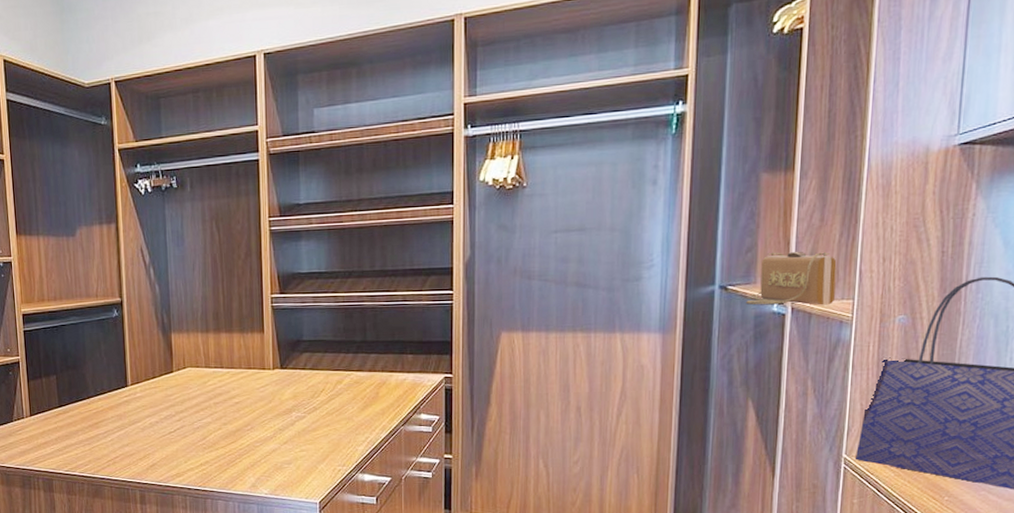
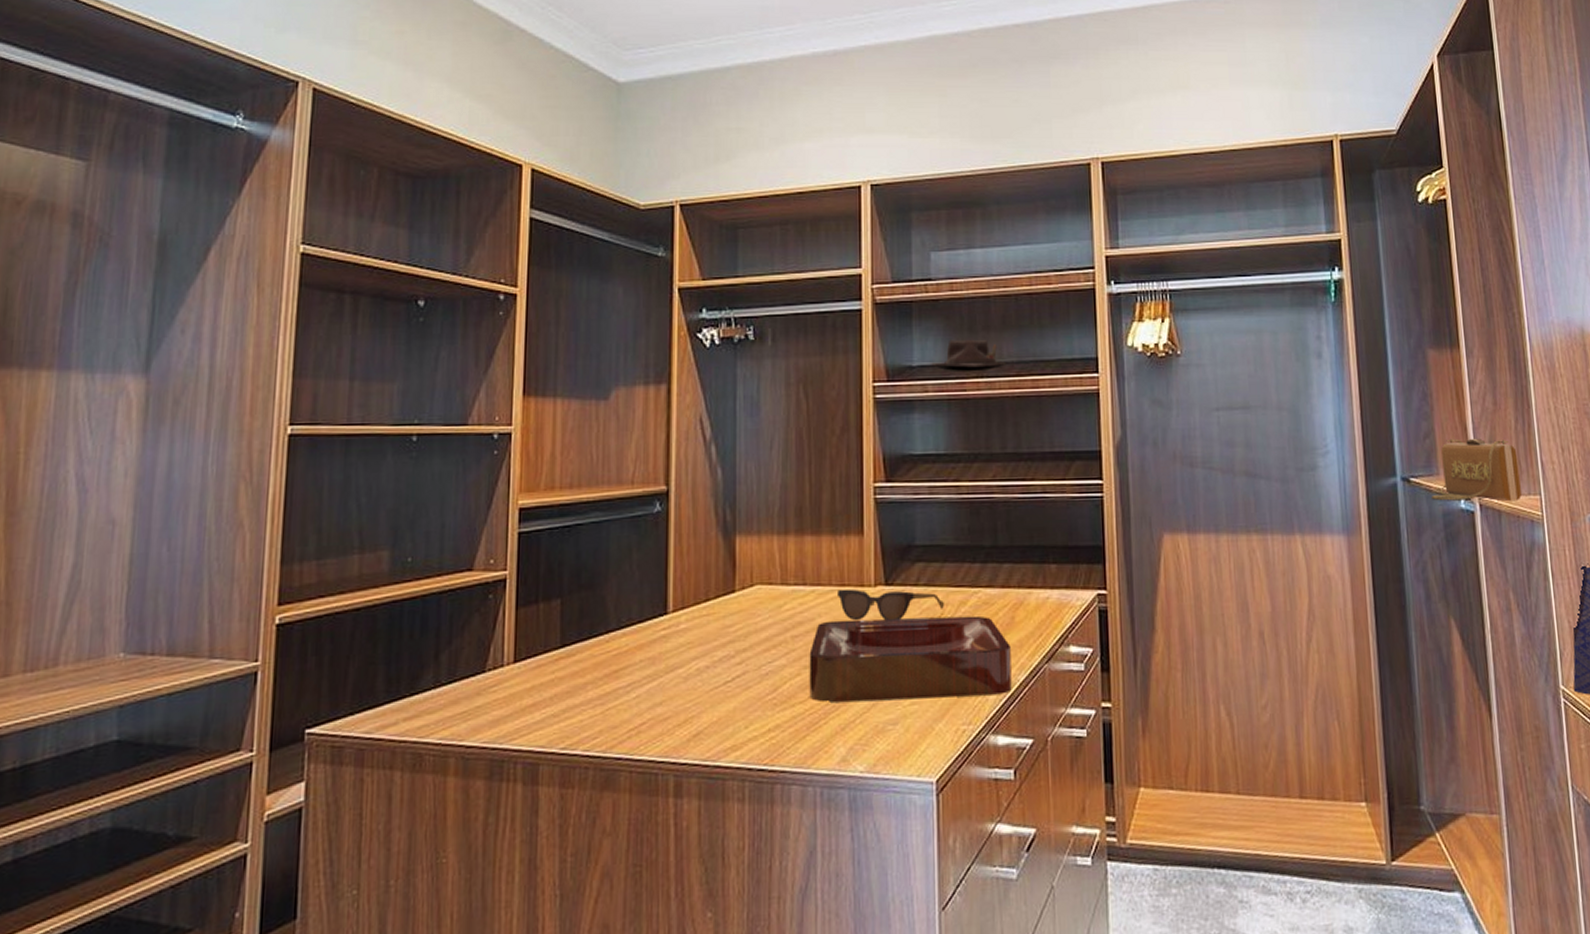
decorative tray: none [227,391,376,448] -> present [809,615,1012,703]
sunglasses: none [246,371,325,394] -> present [838,588,944,621]
hat: none [314,179,376,208] -> present [931,339,1006,373]

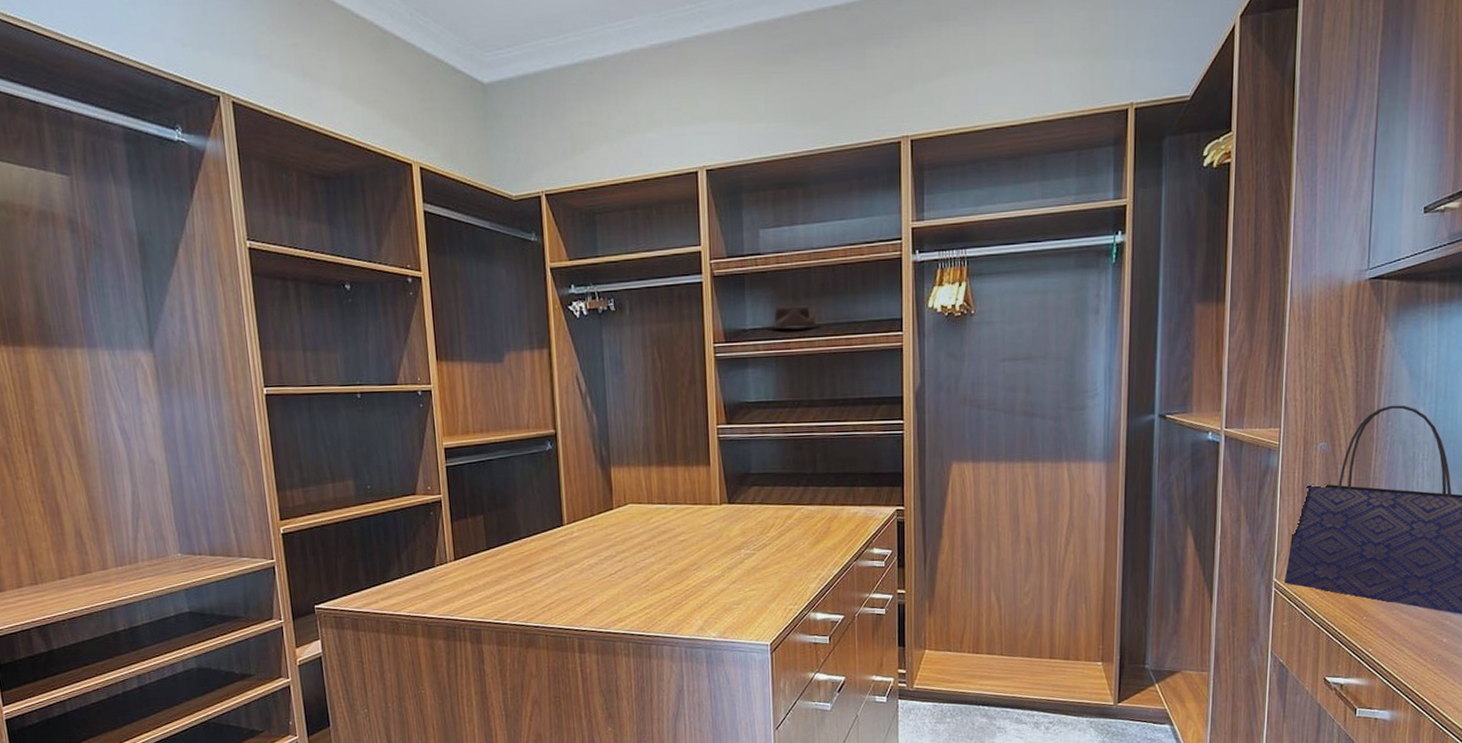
decorative tray: present [809,615,1012,703] -> none [672,526,828,589]
sunglasses: present [838,588,944,621] -> none [692,506,775,530]
handbag: present [1432,438,1522,502] -> none [1183,380,1265,434]

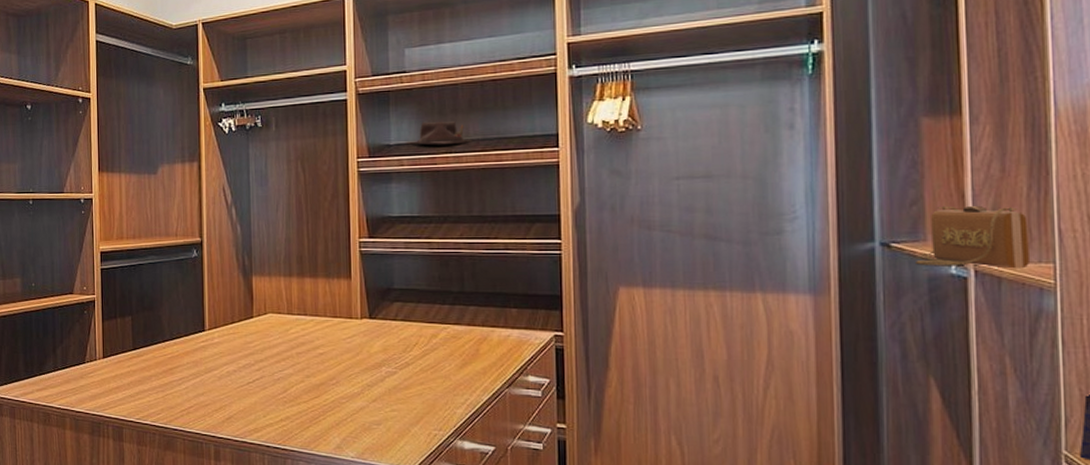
handbag: none [1183,380,1265,434] -> present [916,205,1029,269]

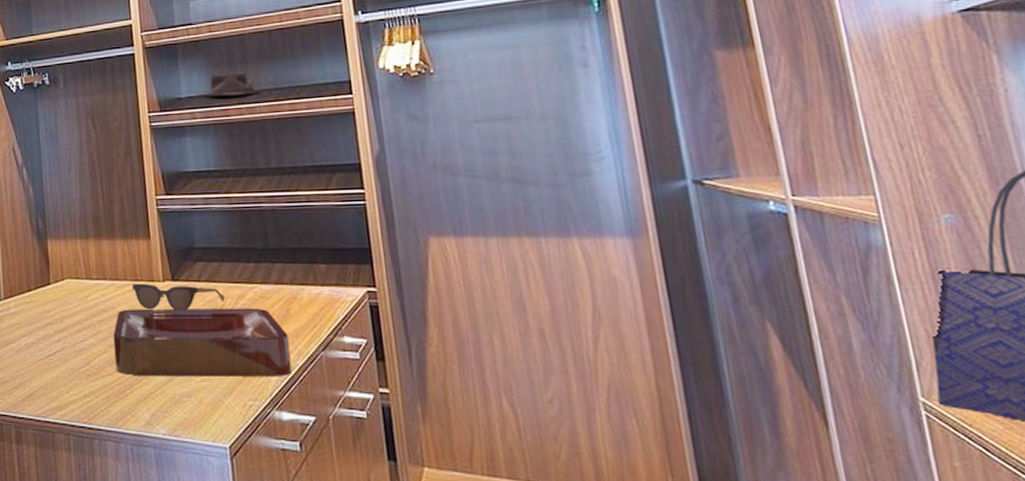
decorative tray: none [310,343,476,410] -> present [113,308,292,377]
sunglasses: none [331,320,418,346] -> present [132,283,225,311]
handbag: present [916,205,1029,269] -> none [732,137,849,203]

